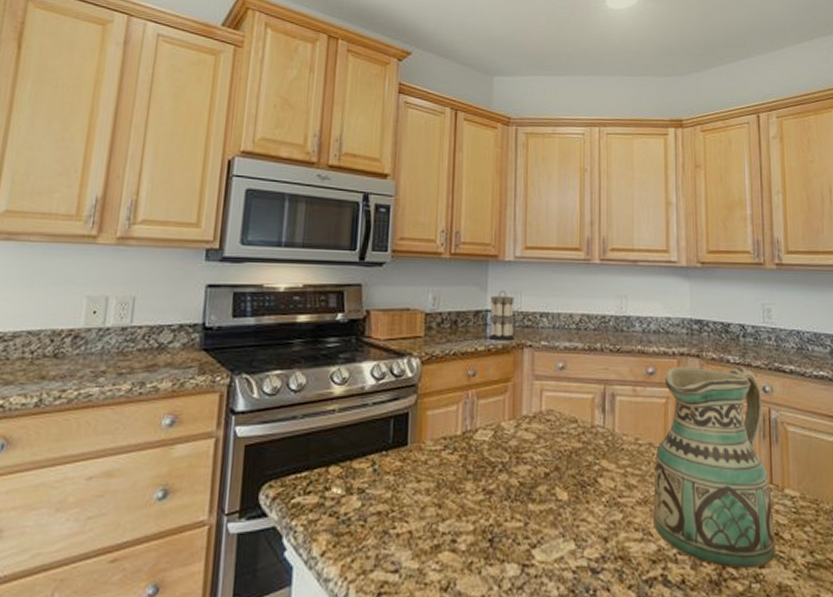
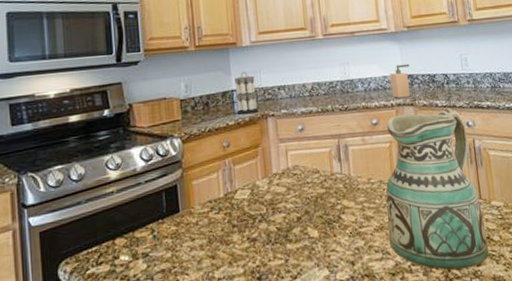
soap dispenser: none [675,306,700,346] -> present [390,63,411,98]

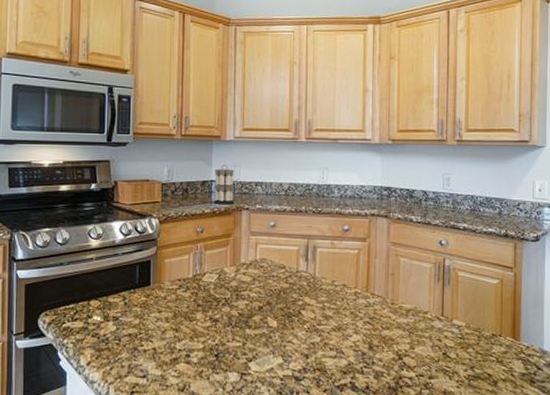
ceramic pitcher: present [385,107,489,270] -> none [345,224,444,379]
soap dispenser: present [390,63,411,98] -> none [367,176,389,209]

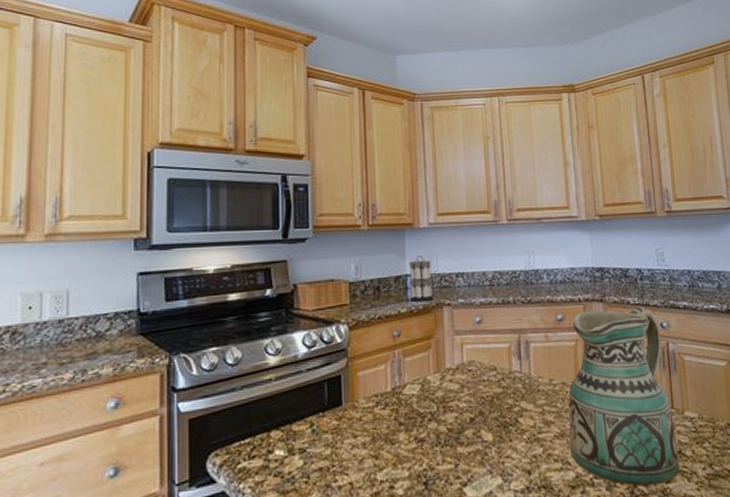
ceramic pitcher: none [345,224,444,379] -> present [568,306,680,486]

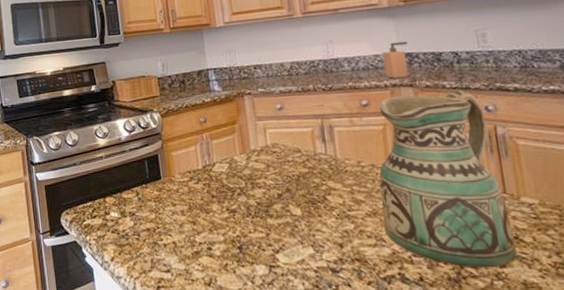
spice rack: present [409,255,434,303] -> none [209,51,235,93]
soap dispenser: none [578,255,601,293] -> present [382,41,410,79]

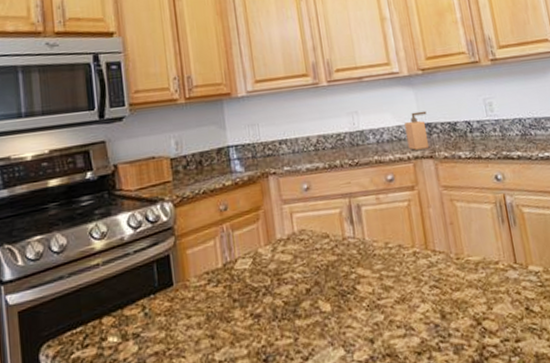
ceramic pitcher: present [379,89,517,268] -> none [403,159,529,347]

